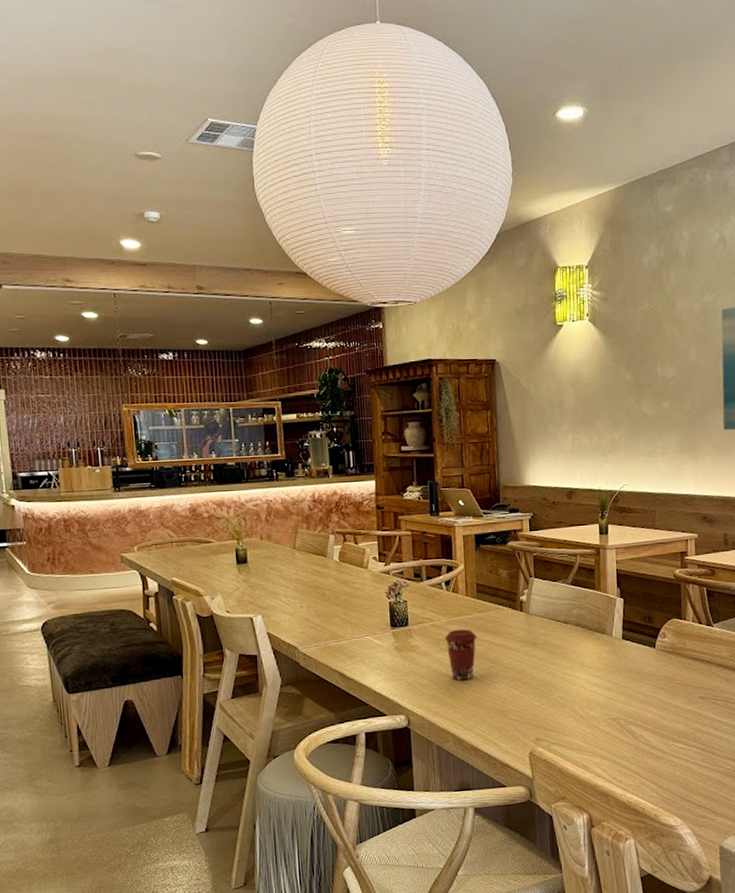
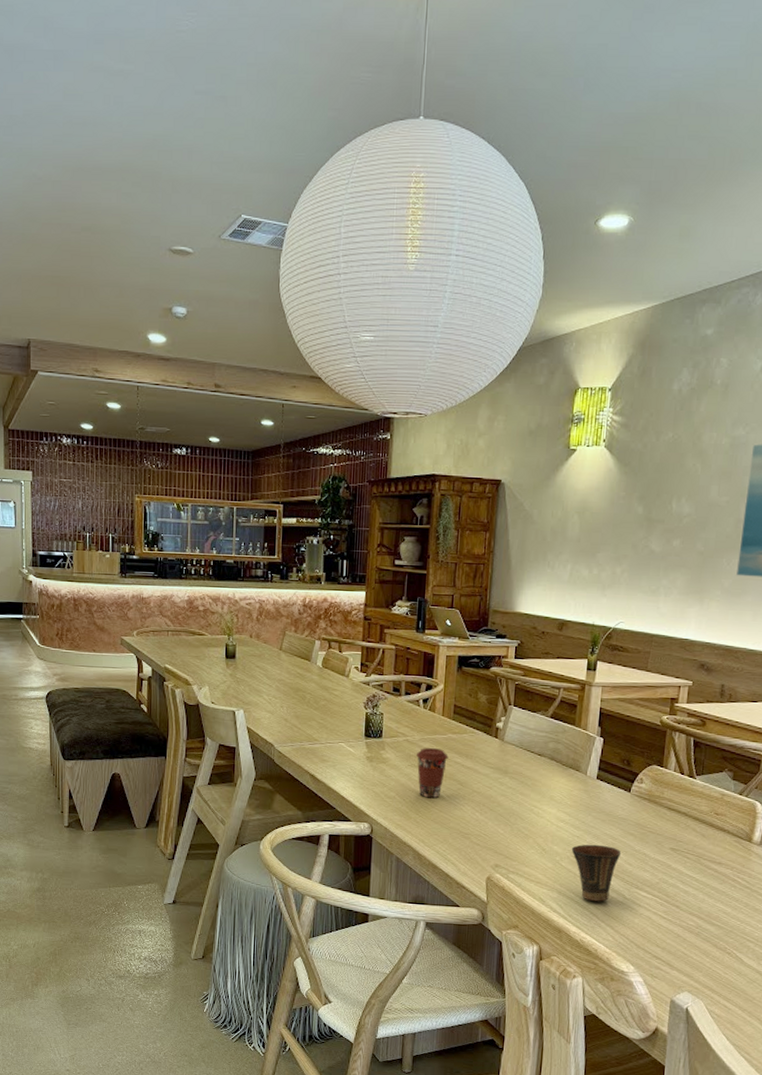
cup: none [607,703,655,761] -> present [571,844,622,902]

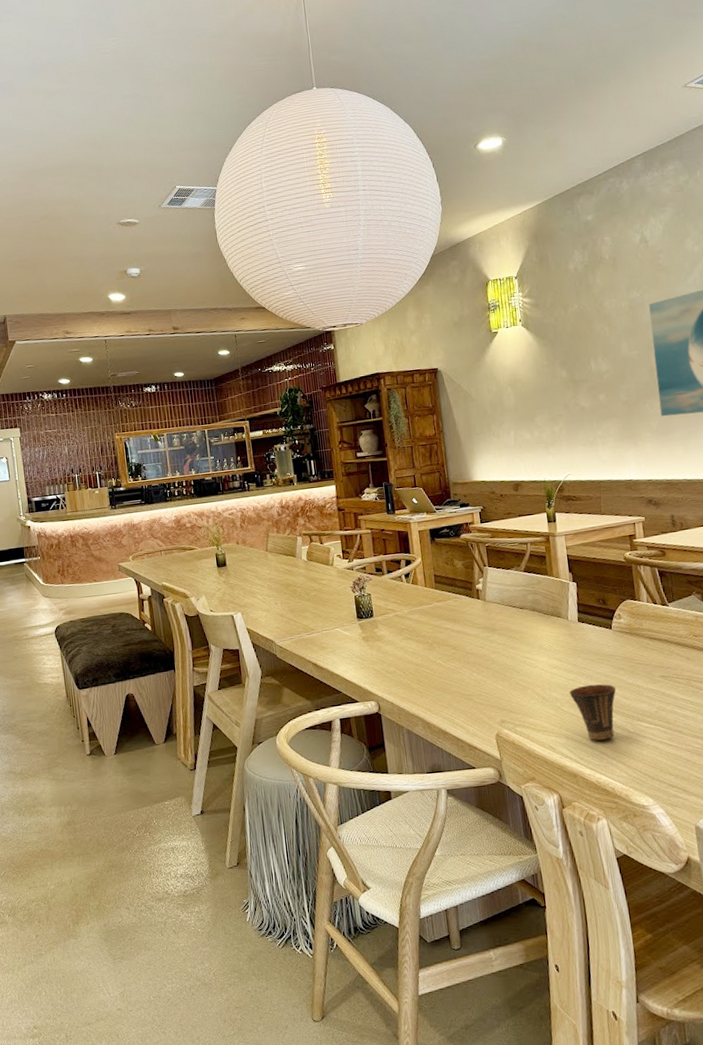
coffee cup: present [416,747,449,798] -> none [407,618,438,667]

